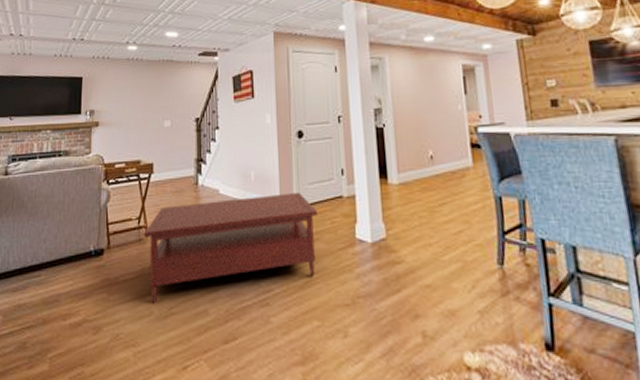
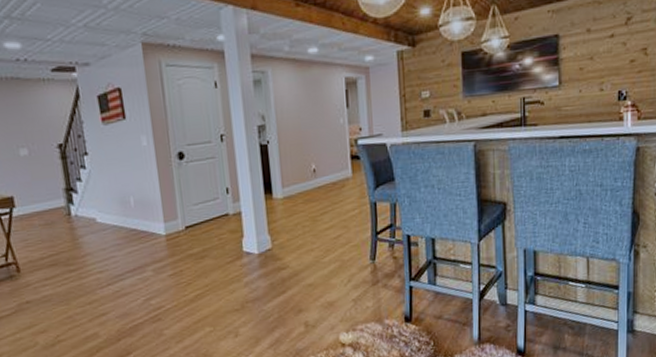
coffee table: present [144,191,317,303] -> none [14,213,205,335]

